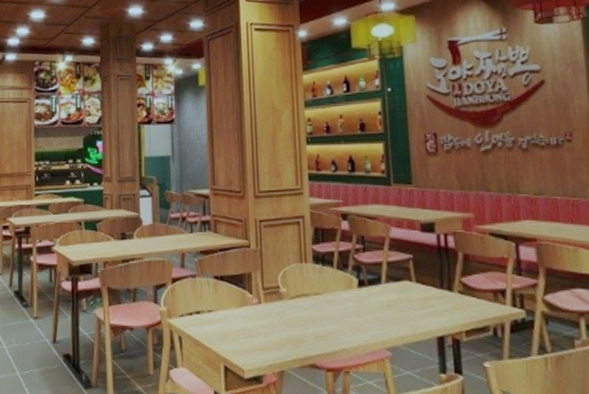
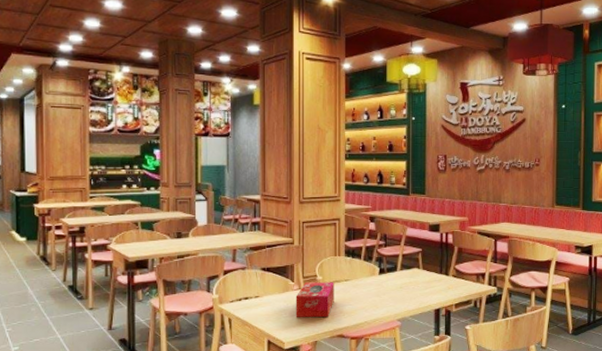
tissue box: none [255,295,303,341] -> present [295,282,334,318]

